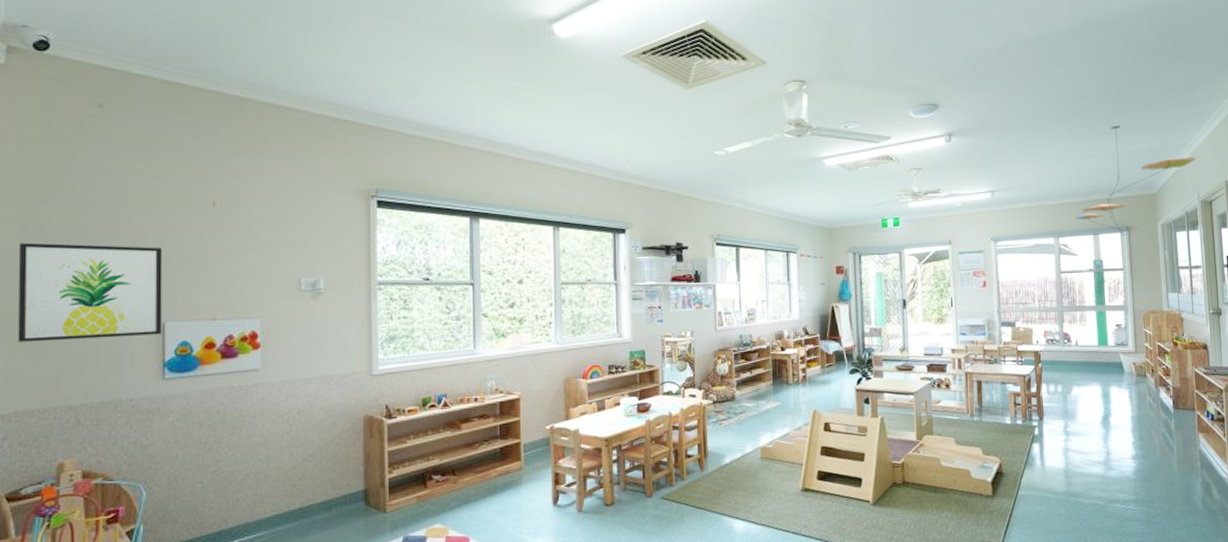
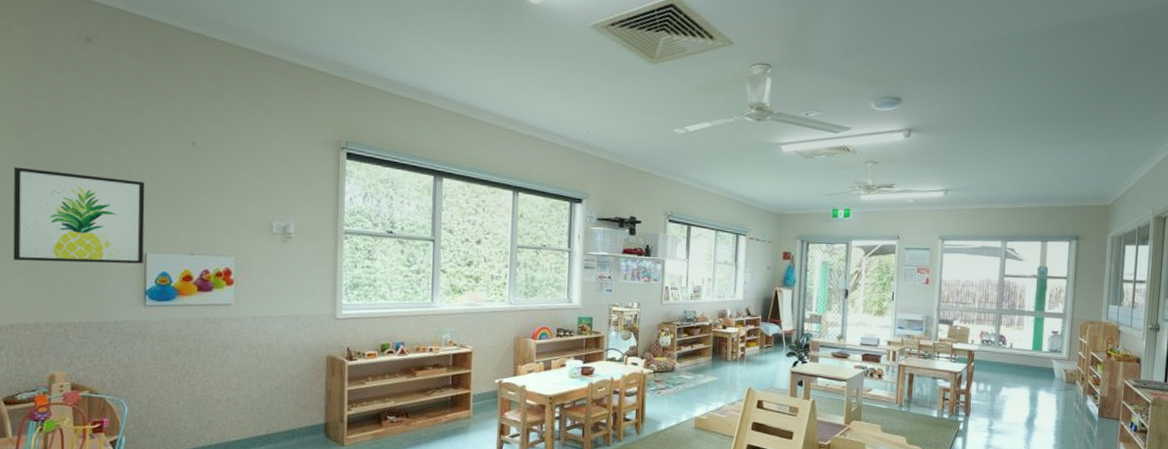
ceiling mobile: present [1075,125,1196,236] -> none [1025,133,1156,245]

